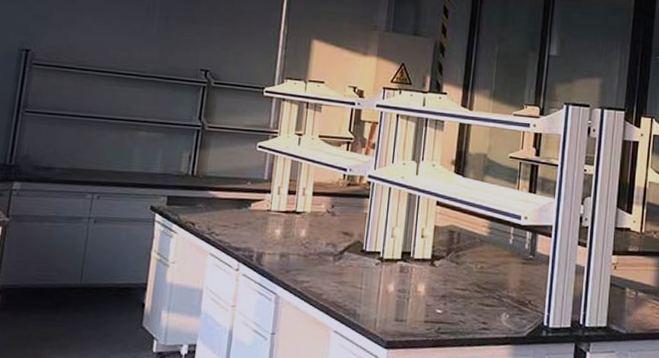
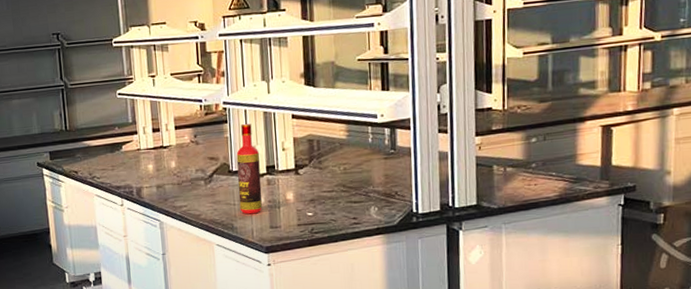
bottle: none [366,201,396,303] -> present [236,123,262,215]

